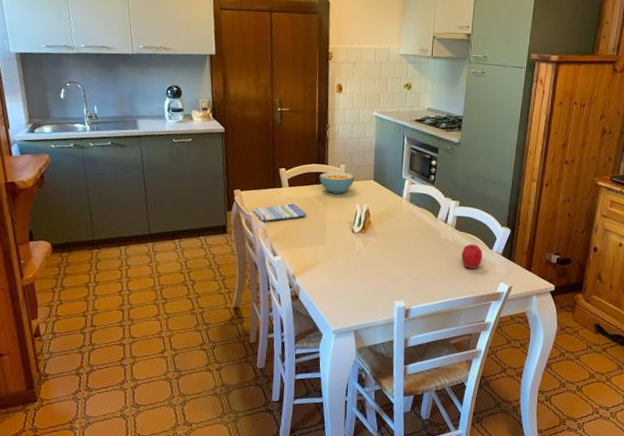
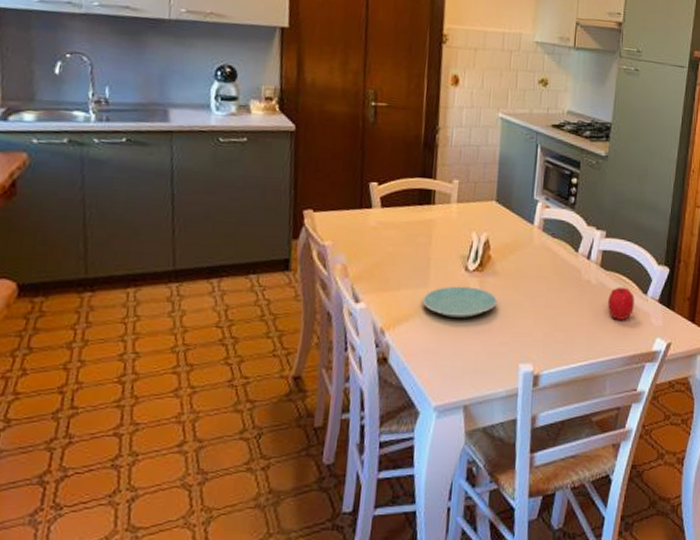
dish towel: present [251,203,307,221] -> none [327,230,405,254]
cereal bowl: present [319,172,355,194] -> none [423,189,472,219]
plate: none [321,244,377,267] -> present [422,286,498,318]

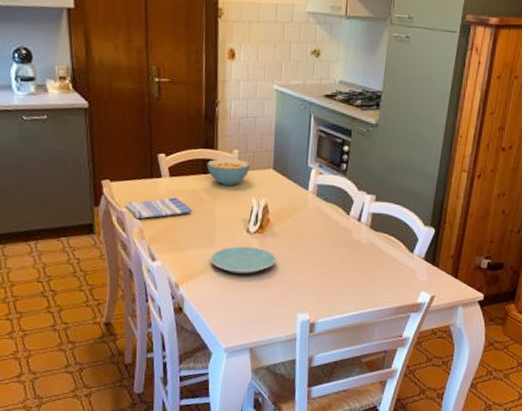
dish towel: none [327,230,405,254] -> present [124,197,192,219]
cereal bowl: none [423,189,472,219] -> present [207,159,250,186]
fruit: present [608,287,634,320] -> none [377,246,402,275]

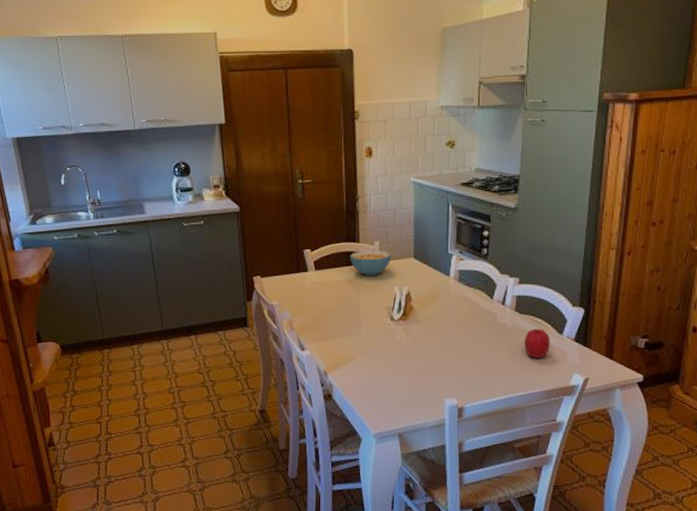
dish towel: present [124,197,192,219] -> none [274,289,337,311]
plate: present [210,246,277,274] -> none [356,333,421,360]
fruit: none [377,246,402,275] -> present [524,328,550,358]

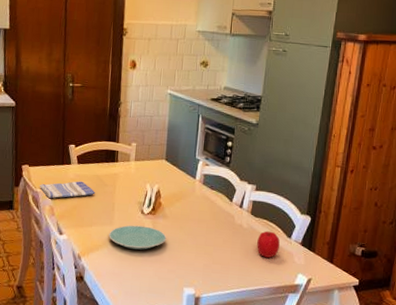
dish towel: none [274,289,337,311] -> present [39,181,95,198]
cereal bowl: present [350,251,391,276] -> none [109,150,146,174]
plate: none [356,333,421,360] -> present [109,225,167,250]

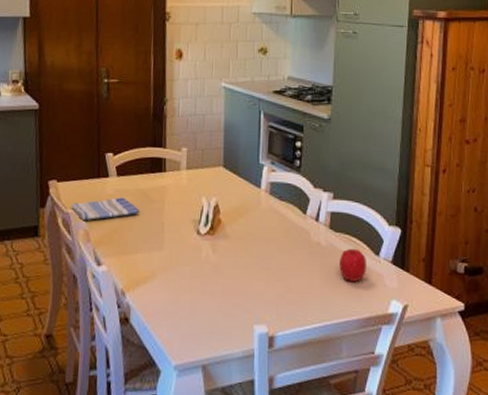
plate: present [109,225,167,250] -> none [158,249,230,280]

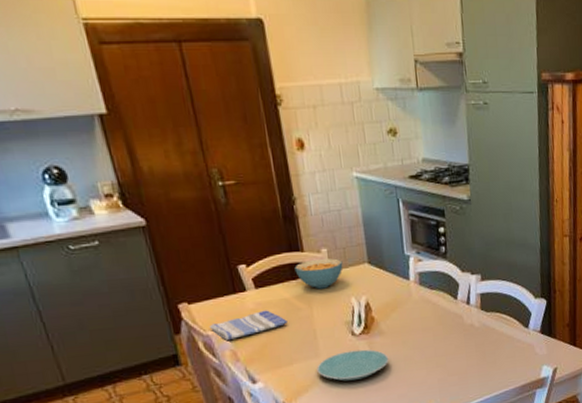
cereal bowl: none [155,157,200,185] -> present [294,258,343,290]
plate: none [158,249,230,280] -> present [317,349,389,382]
fruit: present [339,248,366,282] -> none [493,324,518,356]

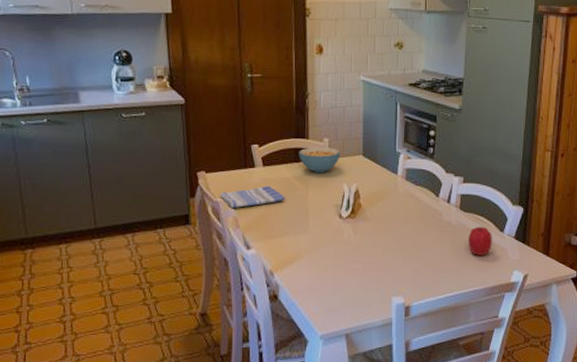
plate: present [317,349,389,382] -> none [304,231,369,259]
fruit: none [493,324,518,356] -> present [468,226,492,255]

